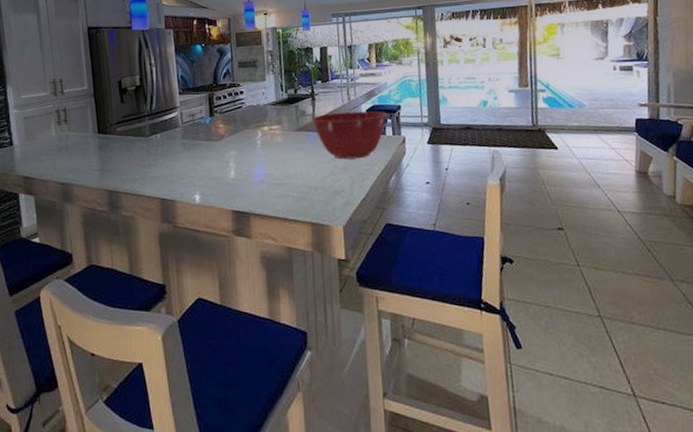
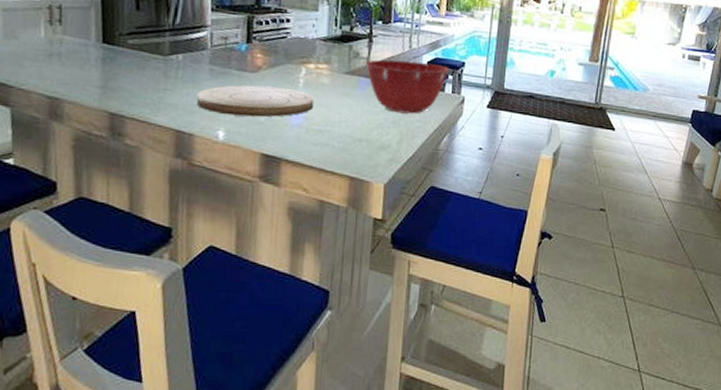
cutting board: none [175,150,272,181] -> present [196,85,314,118]

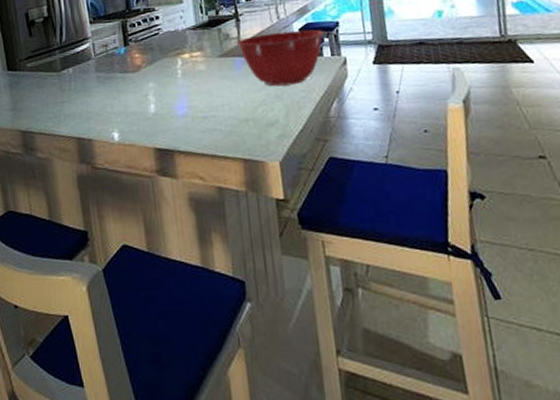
cutting board: present [196,85,314,118] -> none [89,81,195,117]

